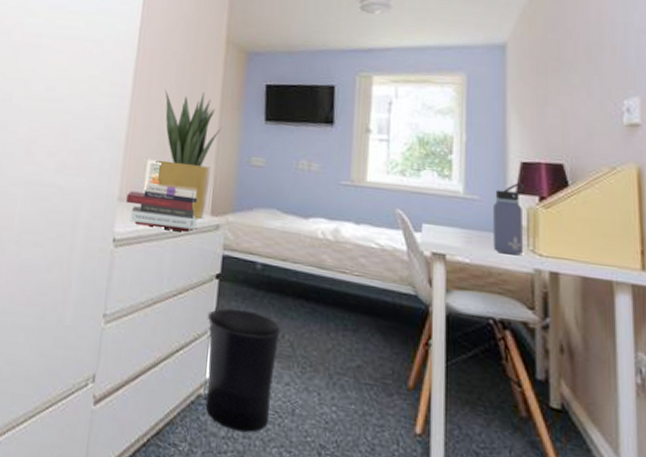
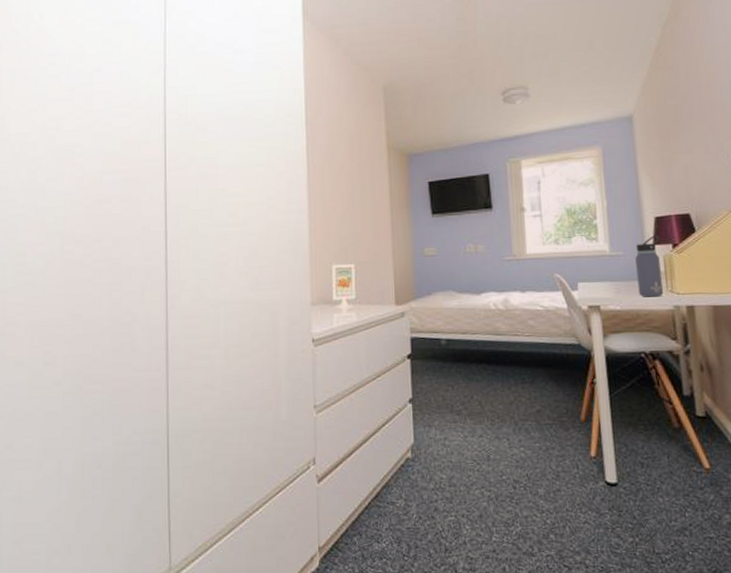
books: present [126,182,198,233] -> none [318,284,384,324]
planter: present [157,90,223,220] -> none [338,197,395,311]
waste bin: present [205,308,281,432] -> none [406,381,469,481]

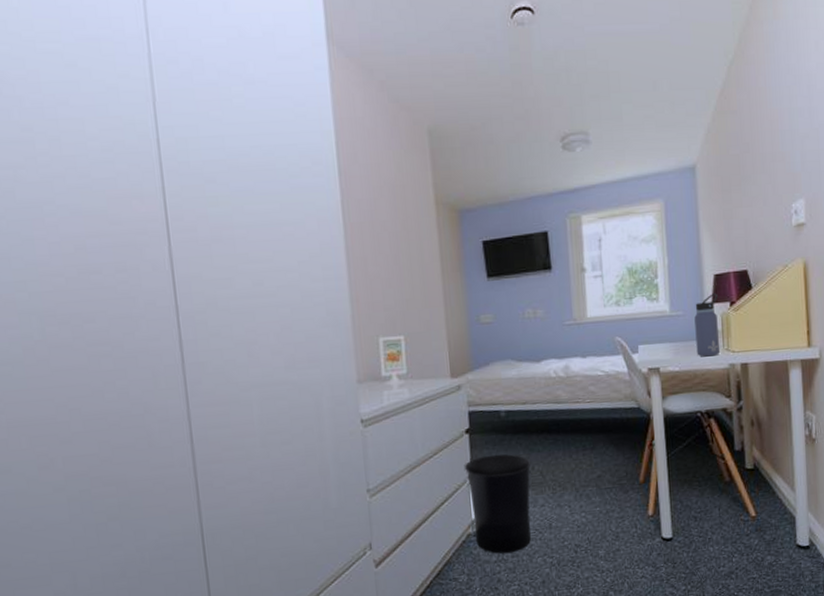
waste bin: none [406,381,469,481] -> present [465,454,531,554]

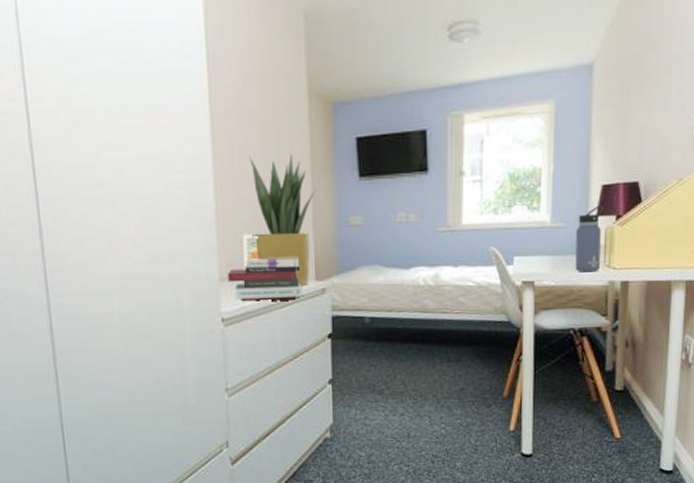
books: none [365,356,439,402] -> present [228,257,303,302]
planter: none [382,259,447,385] -> present [249,154,316,287]
waste bin: present [465,454,531,554] -> none [325,361,392,459]

